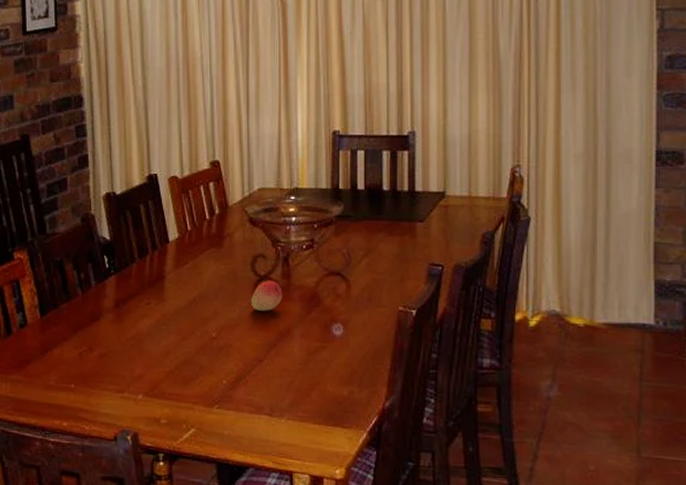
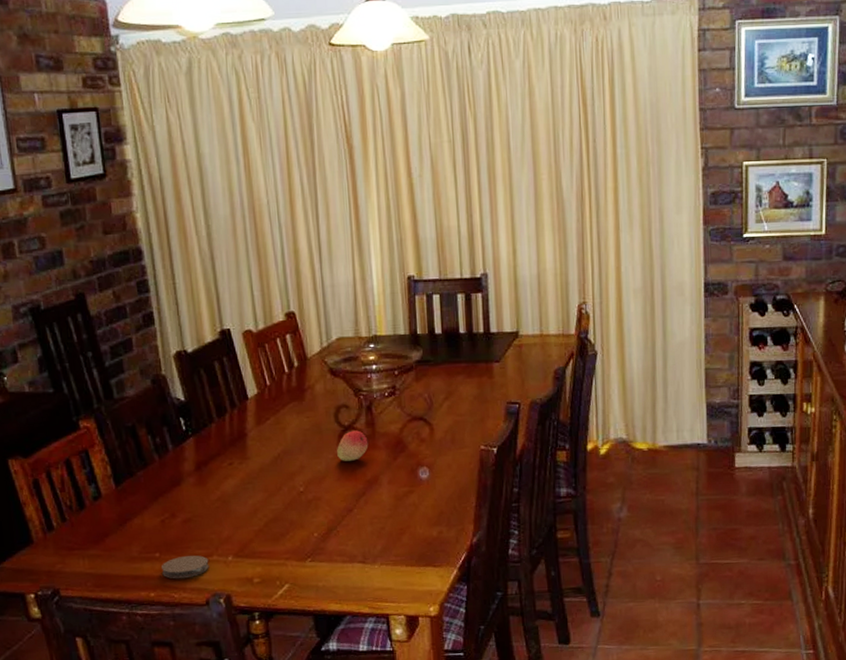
coaster: none [76,389,120,412] -> present [161,555,209,579]

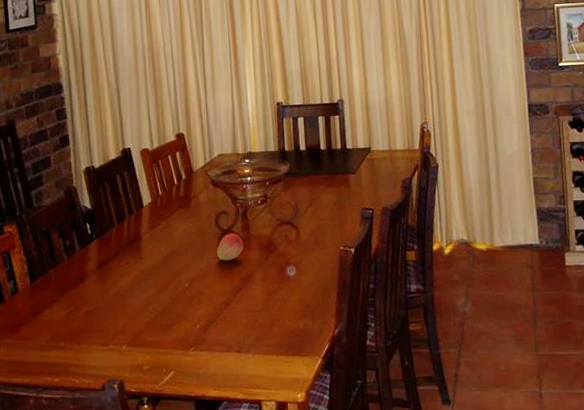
coaster: present [161,555,209,579] -> none [65,344,106,366]

